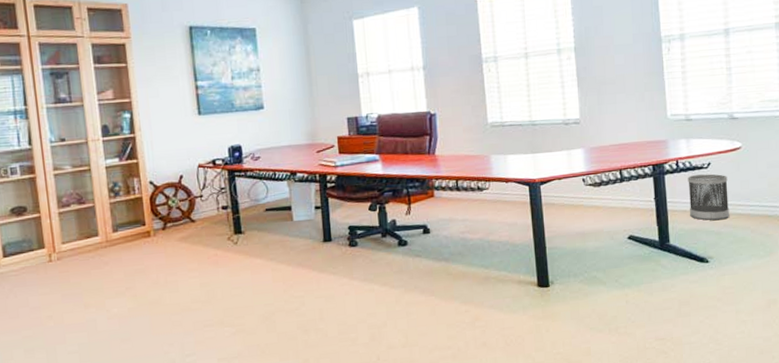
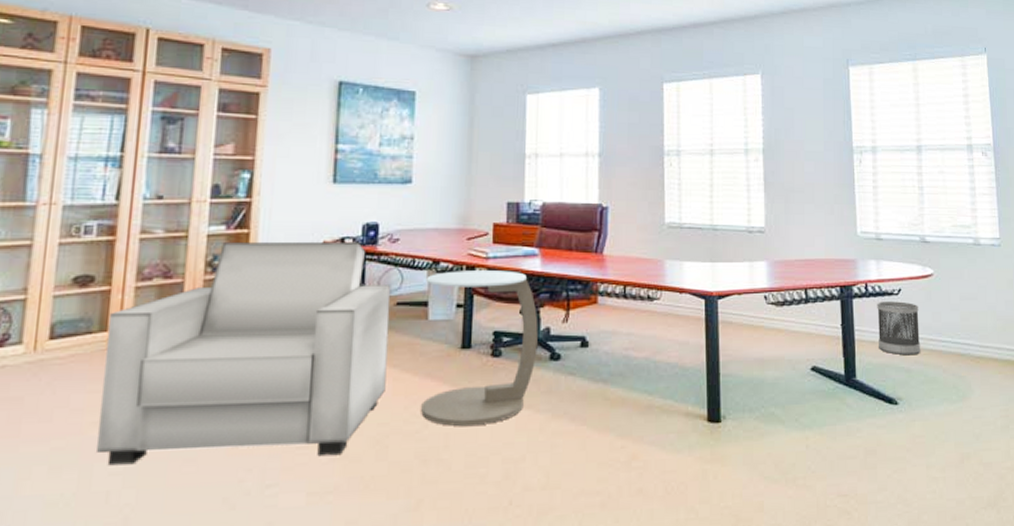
armchair: none [43,162,267,347] -> present [97,241,391,466]
side table: none [287,175,387,303] -> present [421,270,538,427]

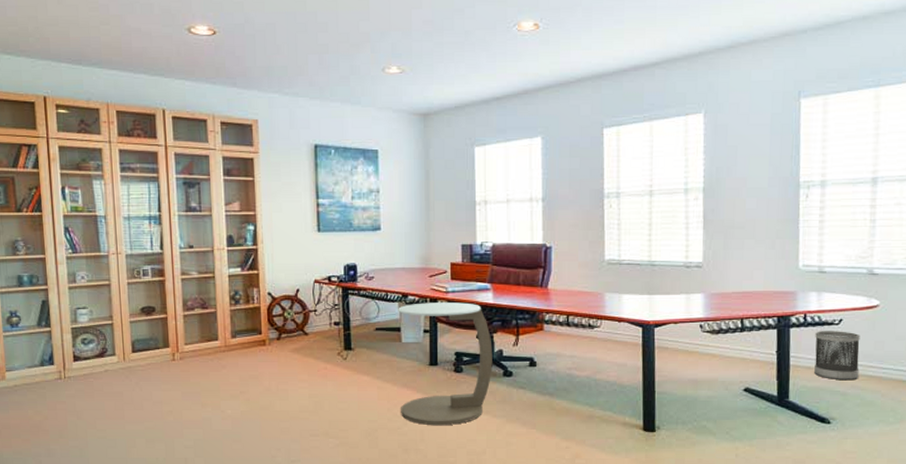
armchair: present [97,241,391,466] -> none [168,279,372,443]

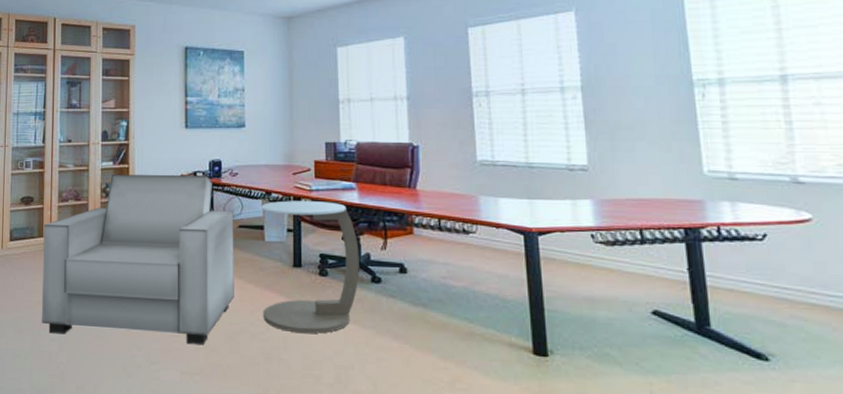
armchair: none [168,279,372,443] -> present [41,174,234,346]
wastebasket: present [814,331,860,381] -> none [734,247,799,309]

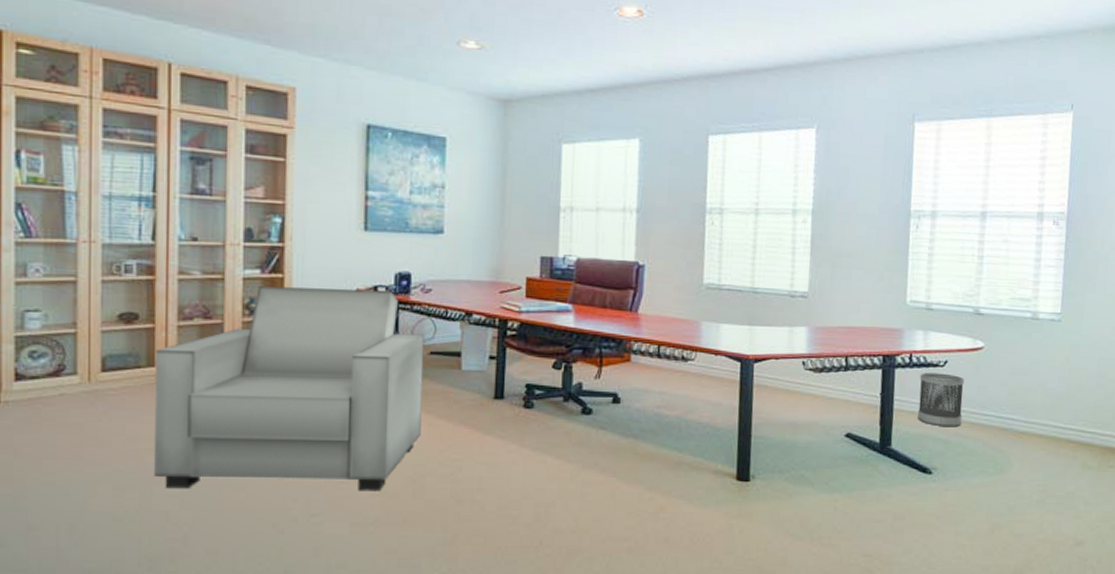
side table: present [261,200,360,334] -> none [455,323,571,472]
wastebasket: none [734,247,799,309] -> present [918,373,965,428]

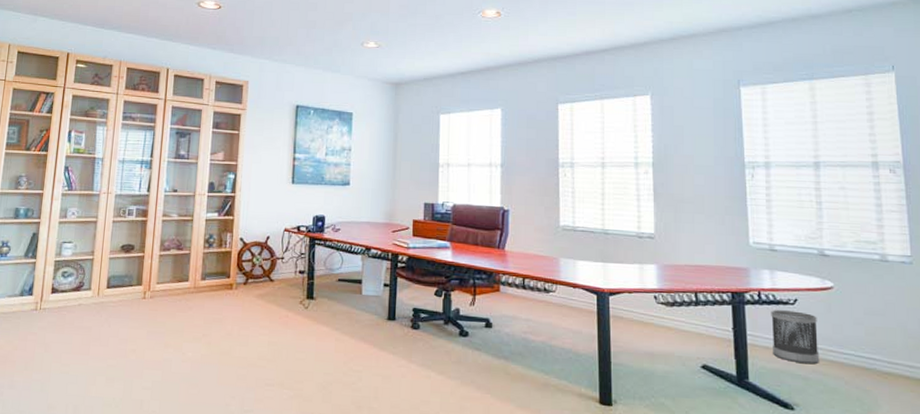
armchair: present [153,286,425,492] -> none [135,225,334,395]

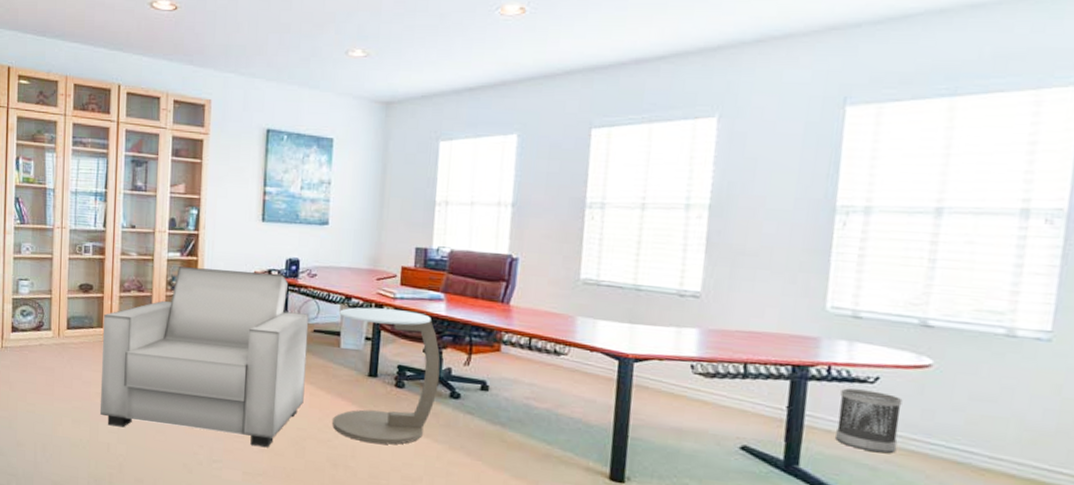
armchair: none [135,225,334,395] -> present [100,266,310,448]
side table: none [356,256,450,384] -> present [332,307,440,445]

